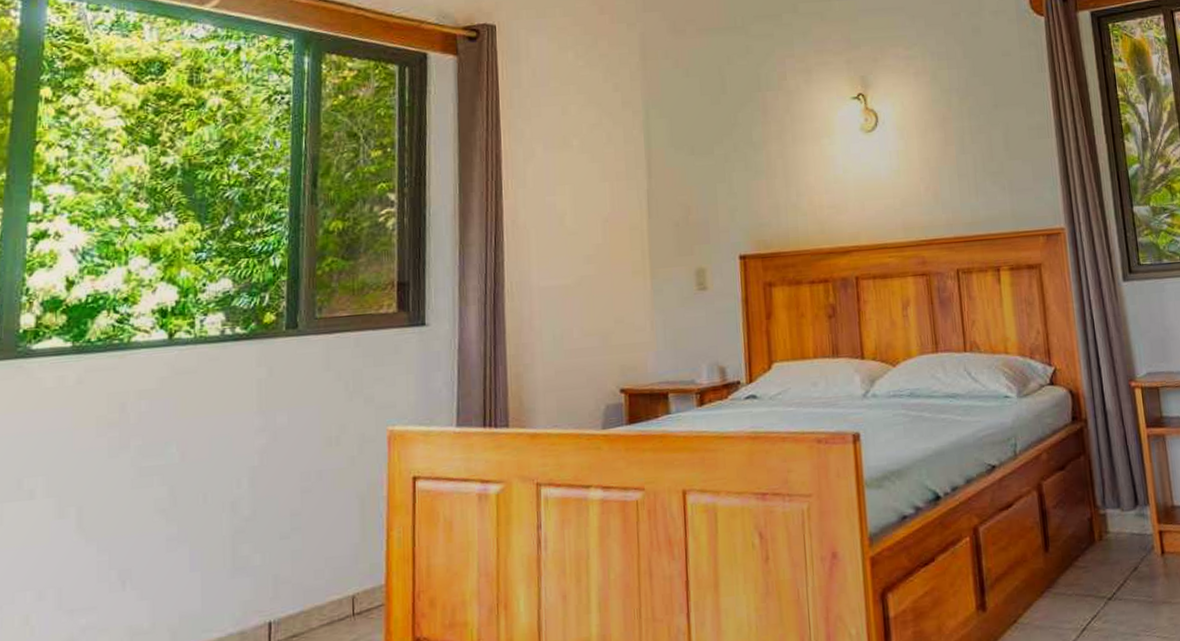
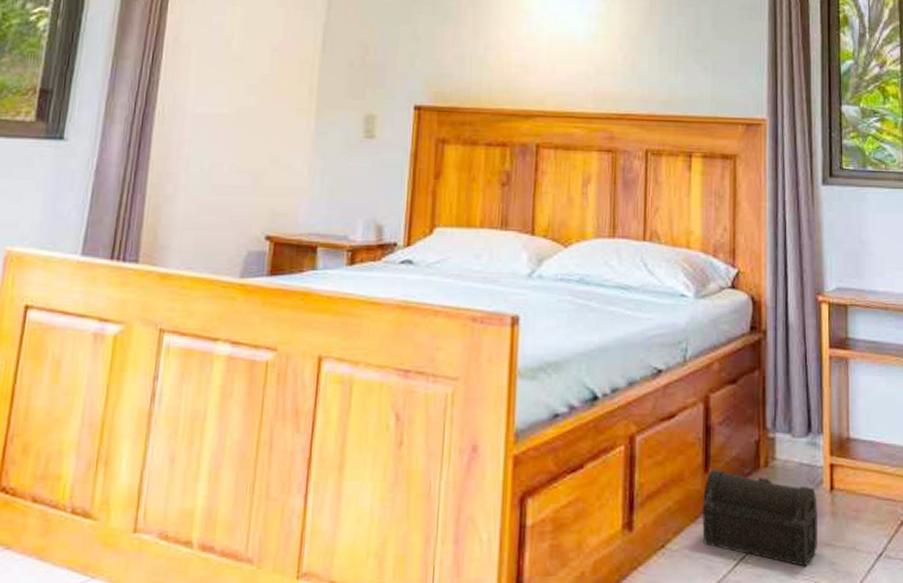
treasure chest: none [1046,547,1156,625] -> present [702,469,817,567]

